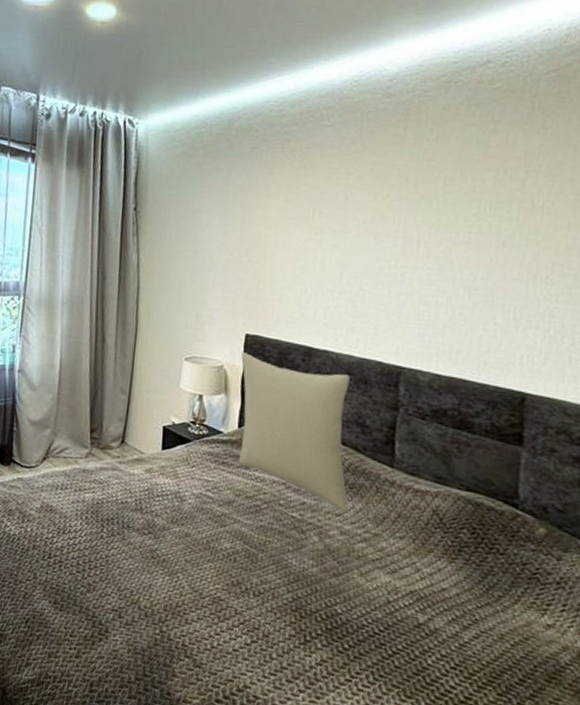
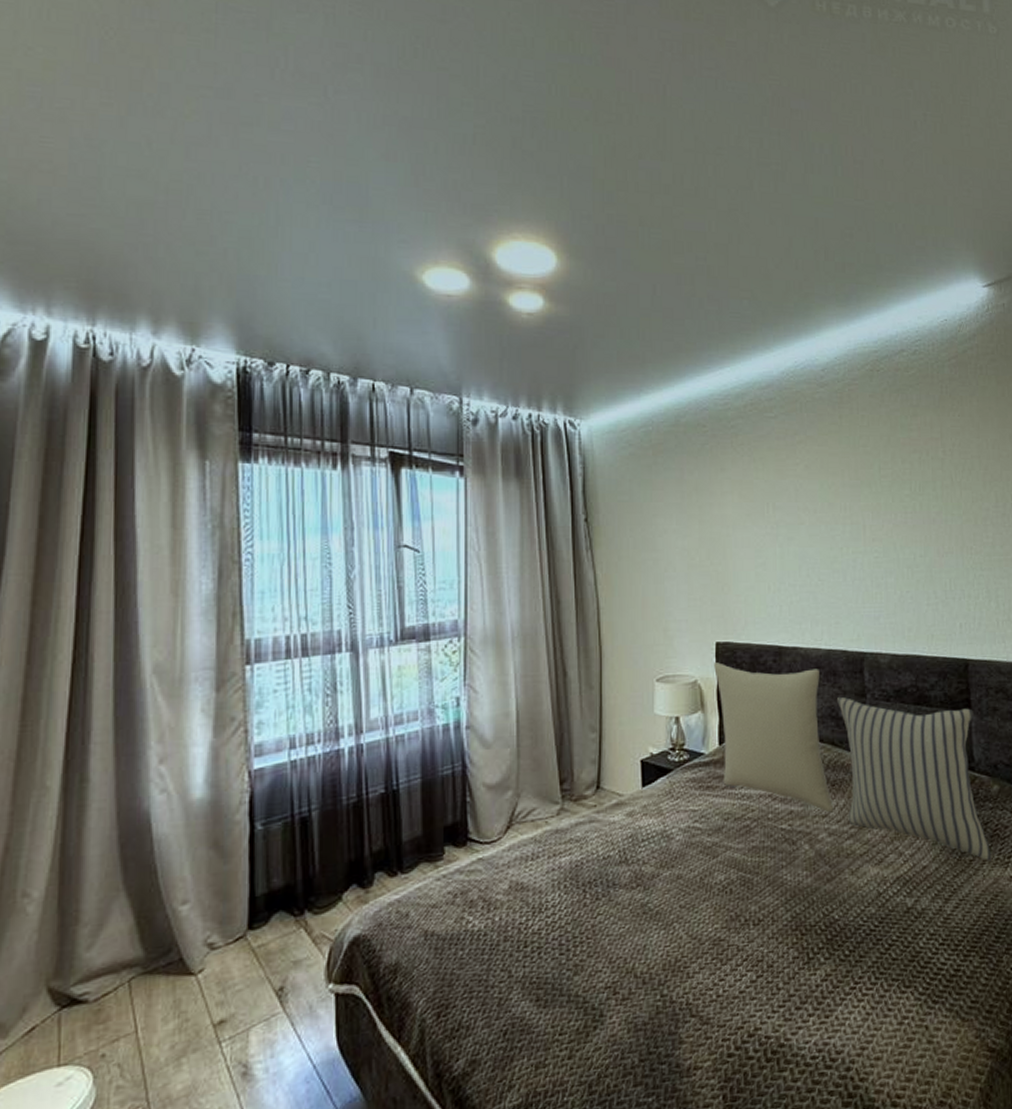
pillow: none [363,405,527,603] -> present [837,696,992,861]

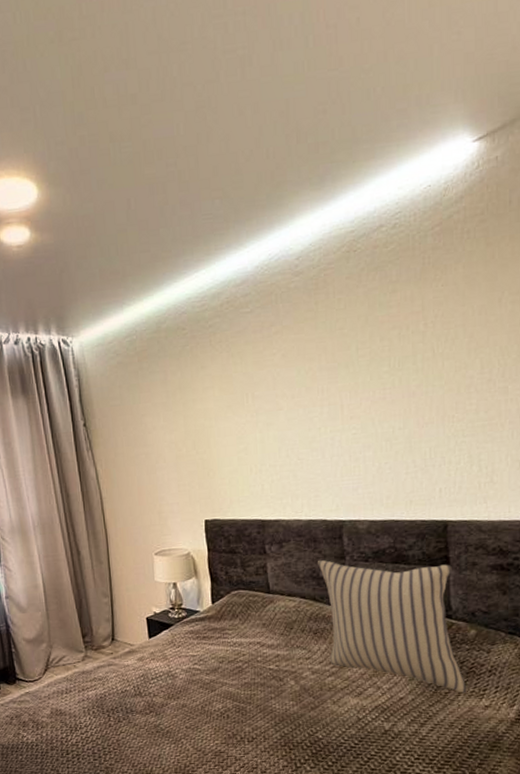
pillow: present [713,662,834,813] -> none [203,536,317,656]

